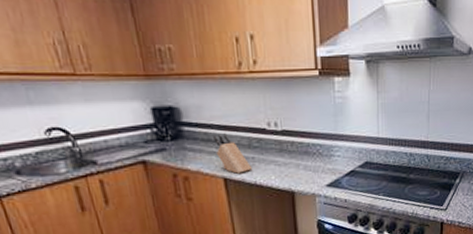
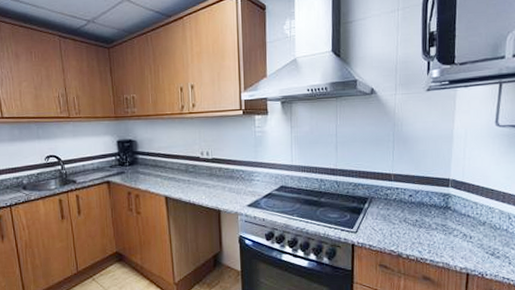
knife block: present [213,133,253,174] -> none [160,160,188,193]

